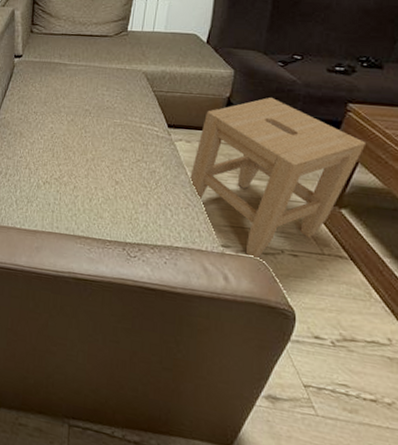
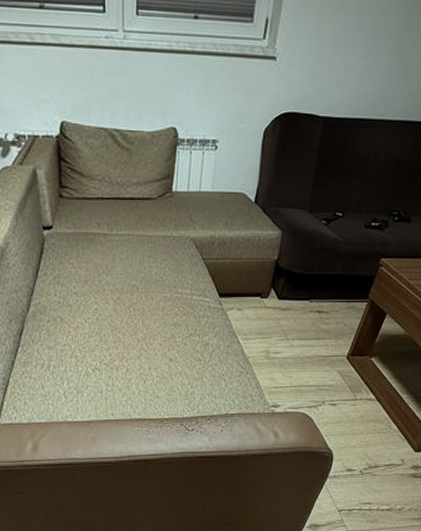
stool: present [189,97,367,260] -> none [241,258,394,414]

